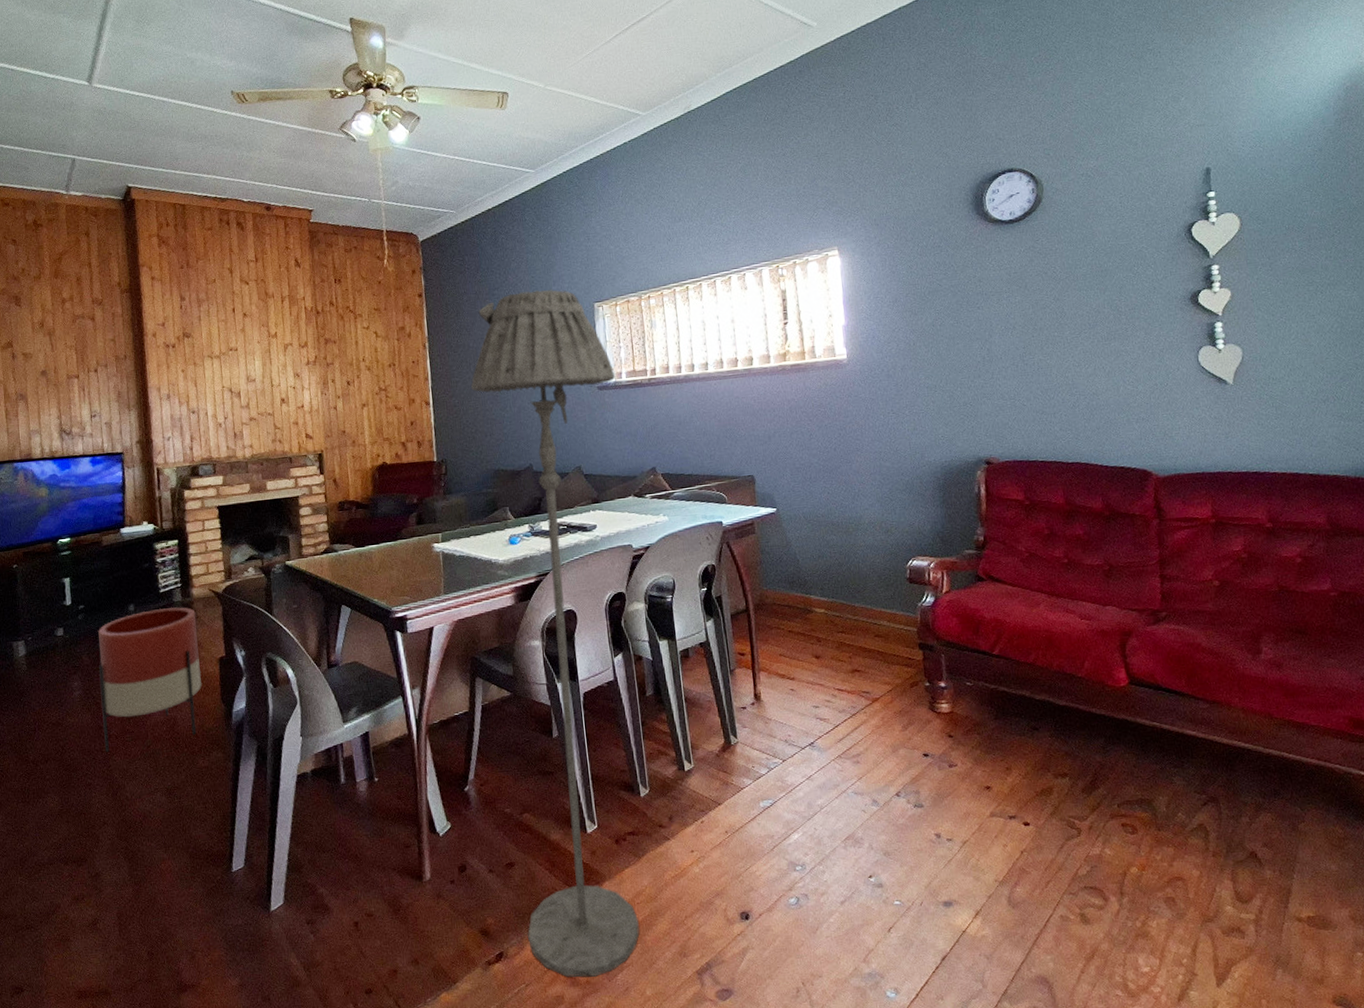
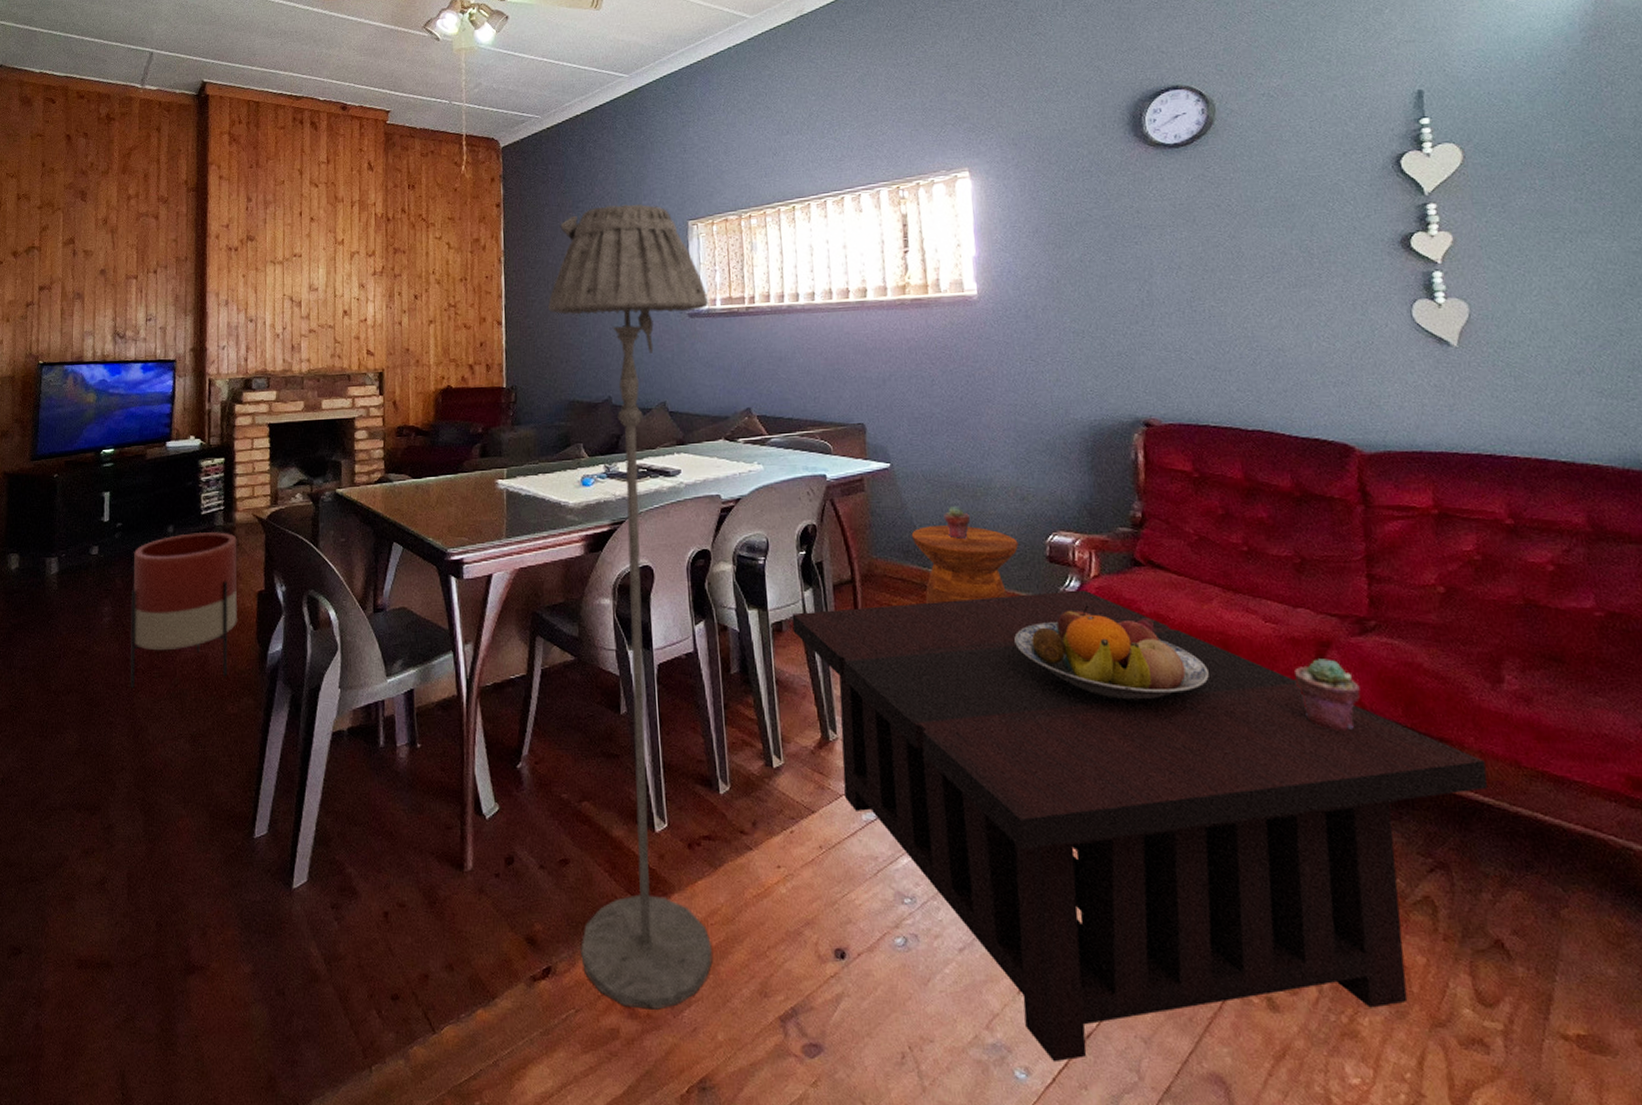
coffee table: none [696,603,1248,982] -> present [791,589,1488,1063]
side table: none [795,557,884,625] -> present [911,526,1018,604]
potted succulent: none [822,541,844,569] -> present [943,506,970,539]
fruit bowl: none [881,616,1037,692] -> present [1014,605,1209,700]
potted succulent: none [1103,645,1154,702] -> present [1294,659,1361,731]

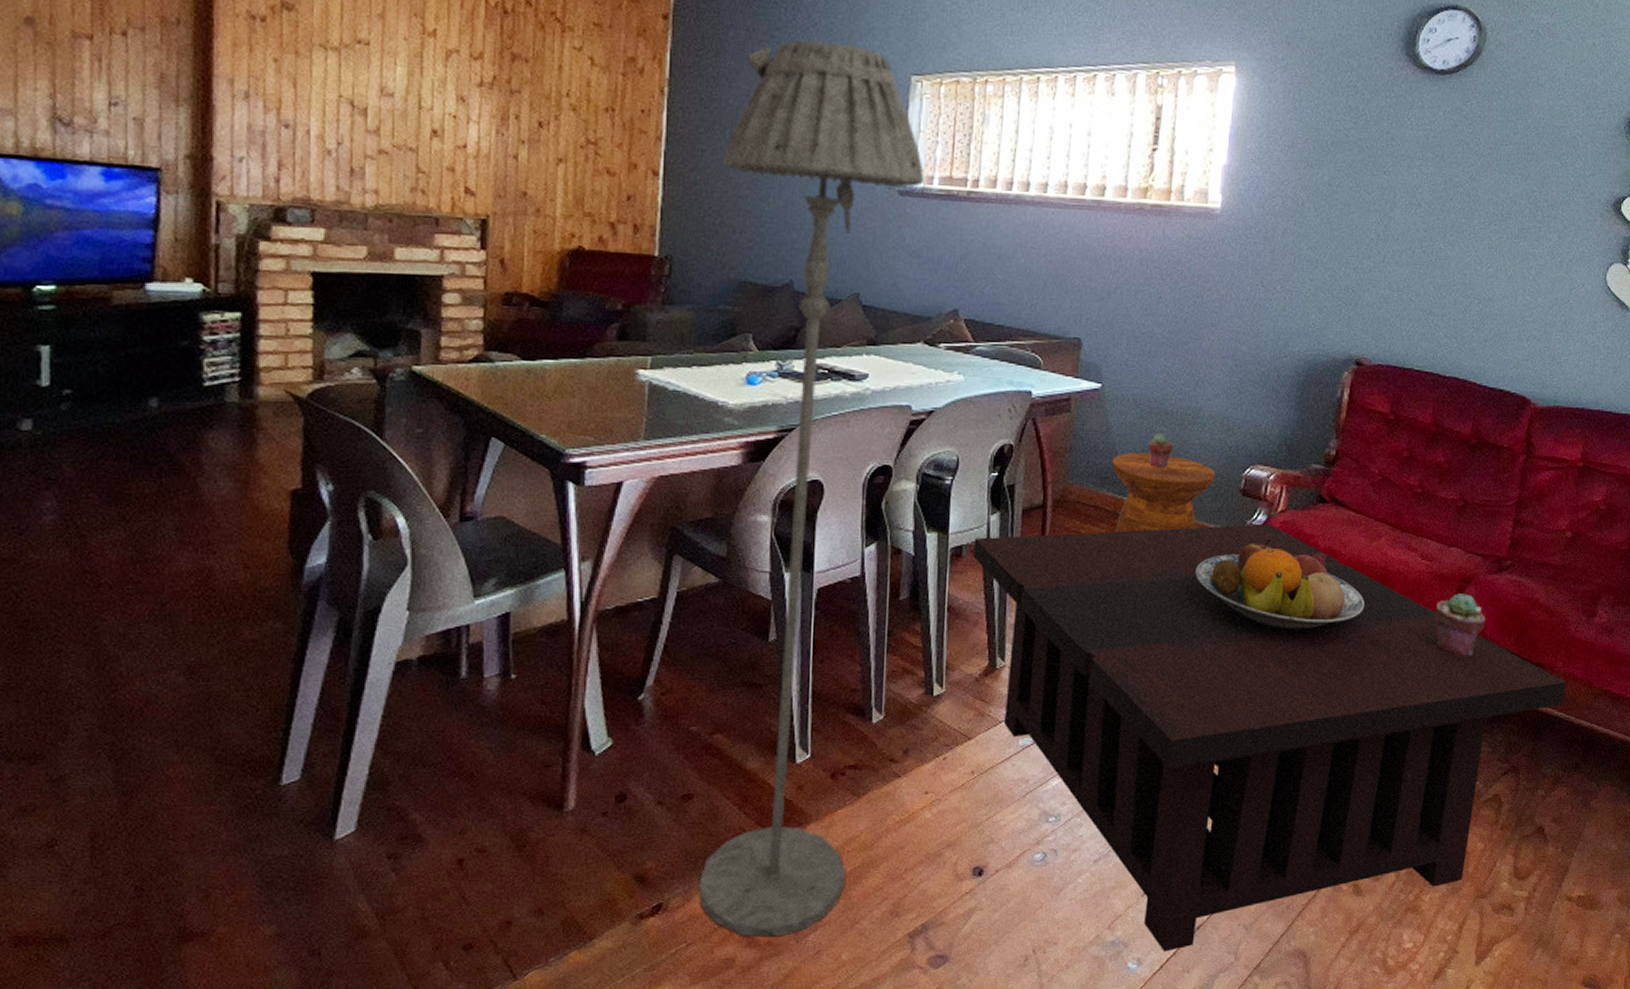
planter: present [130,531,238,688] -> none [88,408,261,607]

